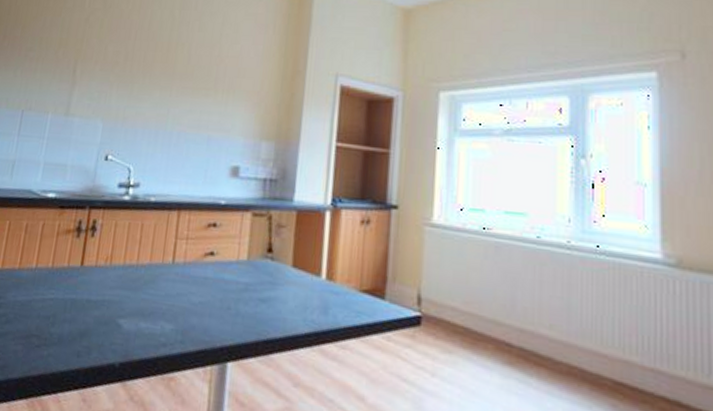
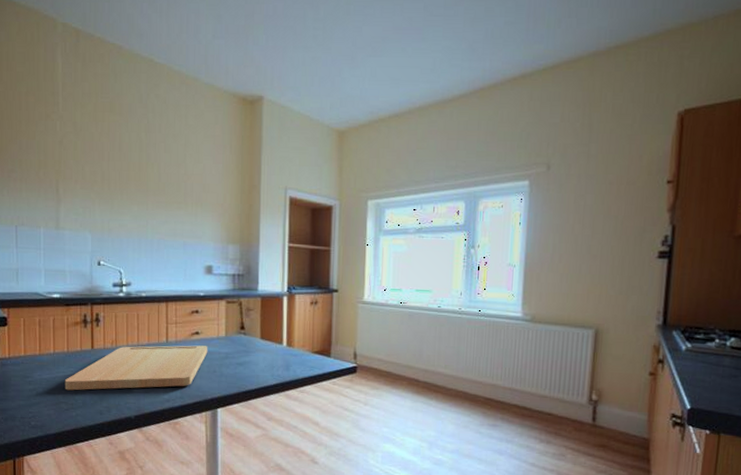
cutting board: none [40,265,224,327] -> present [64,345,208,391]

